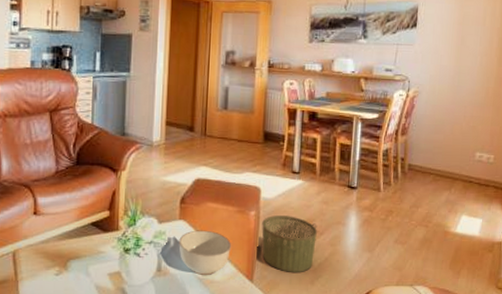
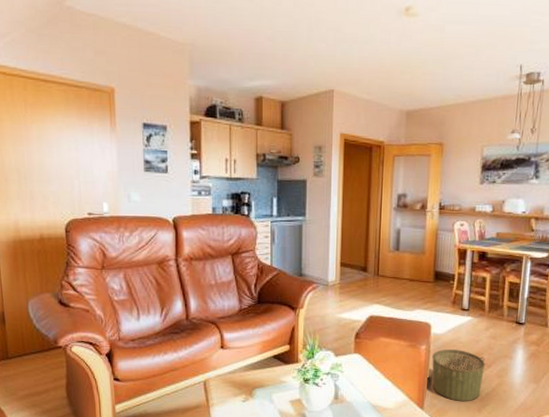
bowl: present [179,230,231,275] -> none [354,362,403,403]

